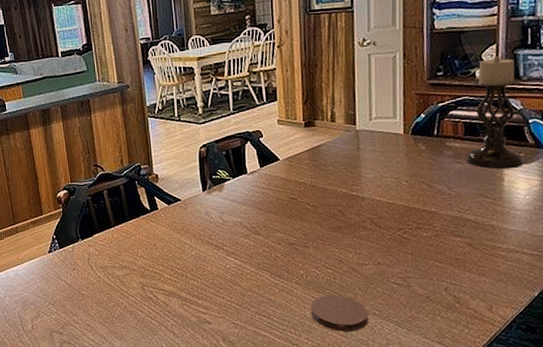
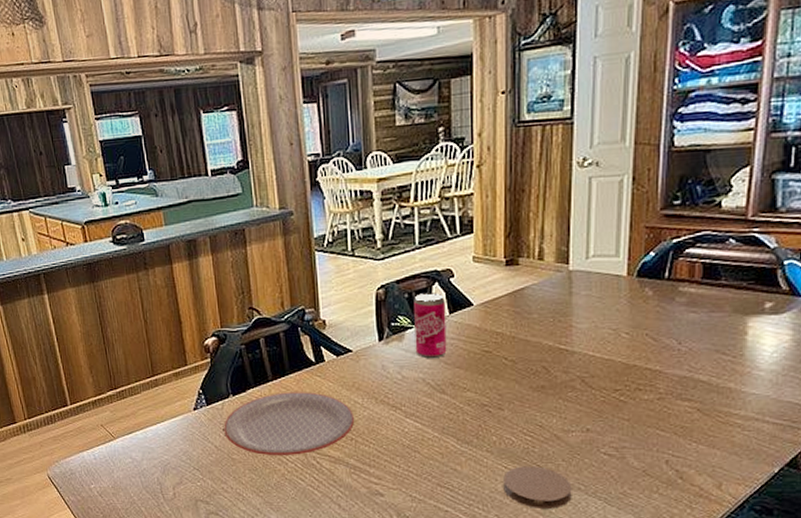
plate: none [74,235,185,291] -> present [224,392,355,456]
beverage can: none [230,150,260,206] -> present [414,293,447,359]
candle holder: present [465,56,524,169] -> none [701,182,780,321]

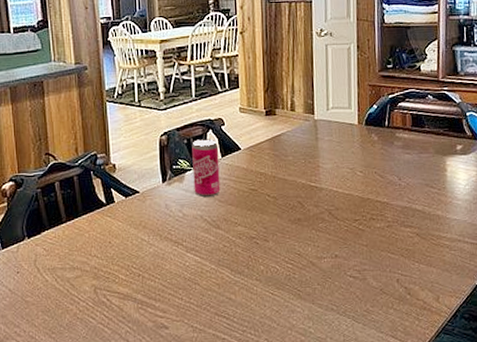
plate: present [224,392,355,456] -> none [18,232,142,296]
coaster: present [503,466,572,509] -> none [270,291,327,330]

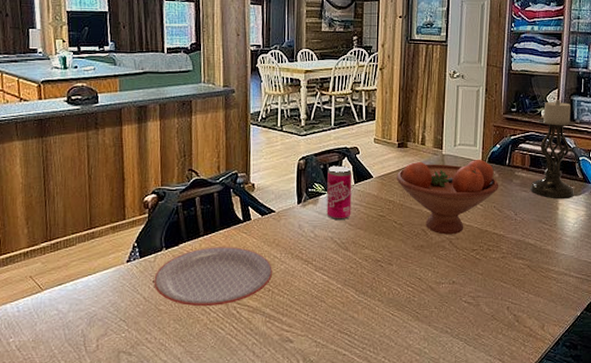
plate: none [18,232,142,296] -> present [154,247,273,307]
fruit bowl: none [266,122,379,206] -> present [396,159,499,235]
candle holder: none [413,52,463,160] -> present [529,100,576,200]

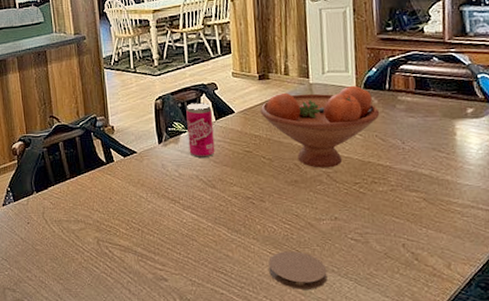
plate: present [154,247,273,307] -> none [28,188,141,246]
coaster: none [390,313,441,350] -> present [268,251,328,289]
candle holder: present [529,100,576,200] -> none [417,13,475,124]

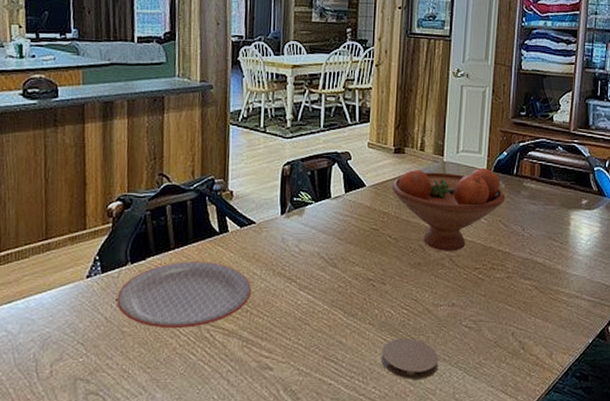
plate: none [28,188,141,246] -> present [117,261,252,329]
beverage can: present [186,102,215,159] -> none [313,172,343,234]

